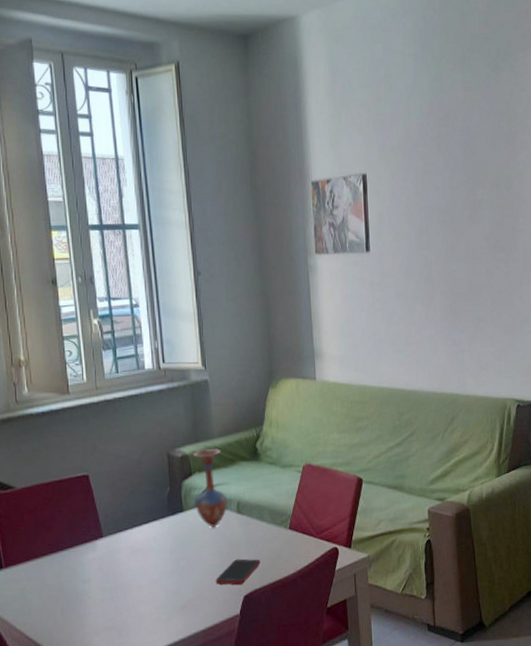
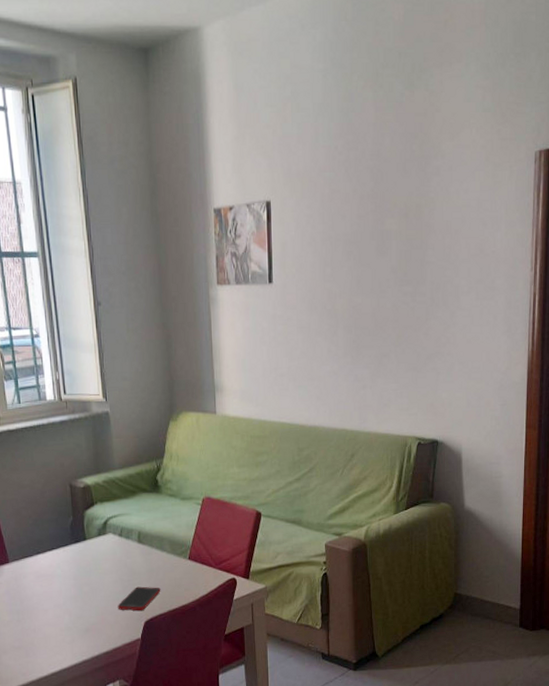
vase: present [193,449,228,528] -> none [94,480,129,557]

